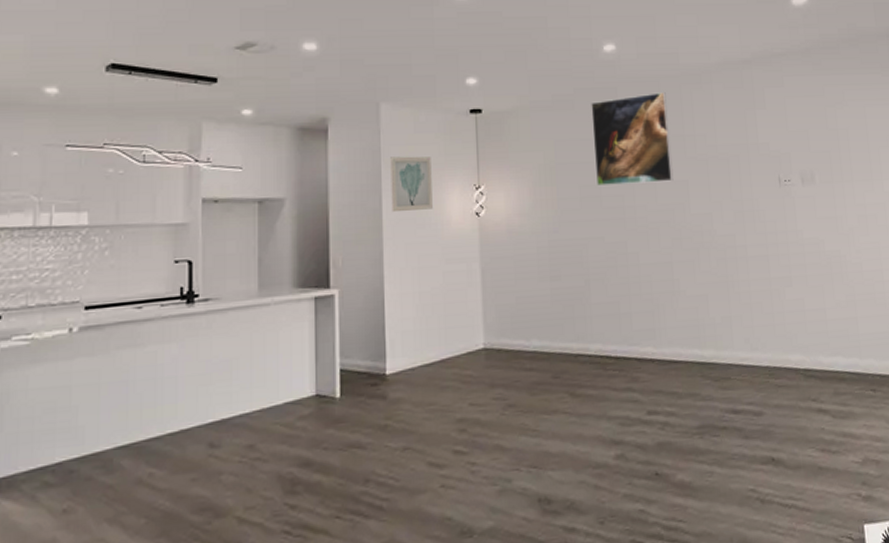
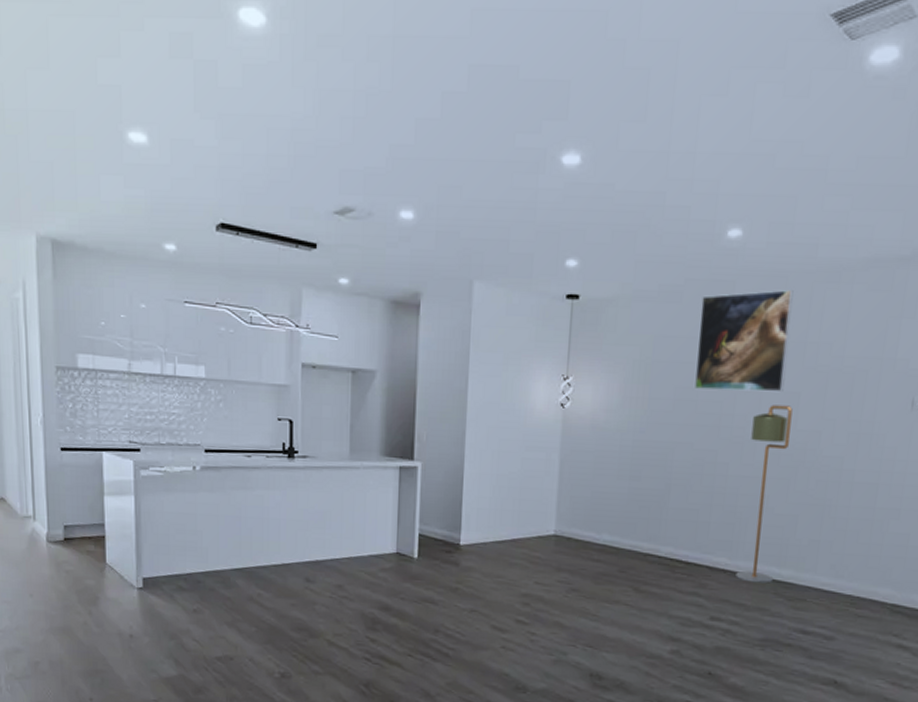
wall art: present [390,156,433,213] -> none [477,338,521,396]
floor lamp: none [652,193,698,369] -> present [736,405,793,584]

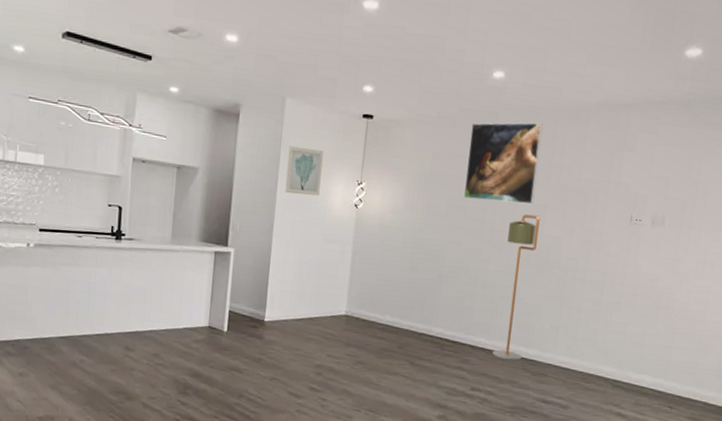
wall art: none [477,338,521,396] -> present [285,146,324,196]

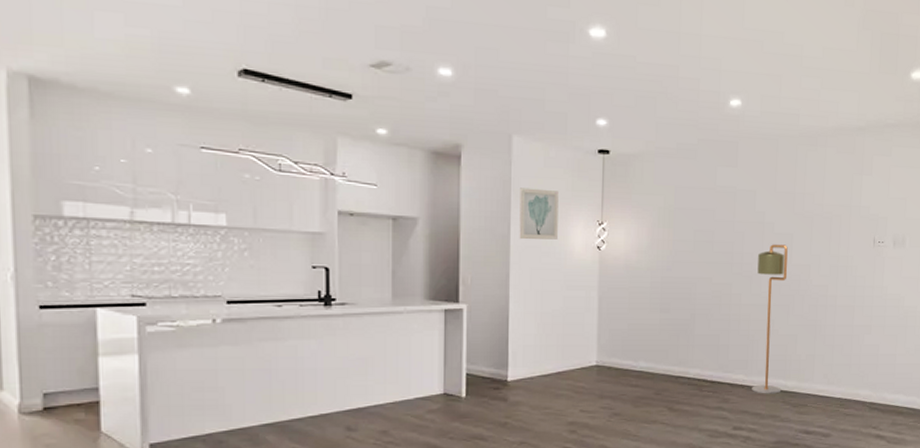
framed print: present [464,122,543,205] -> none [710,150,783,234]

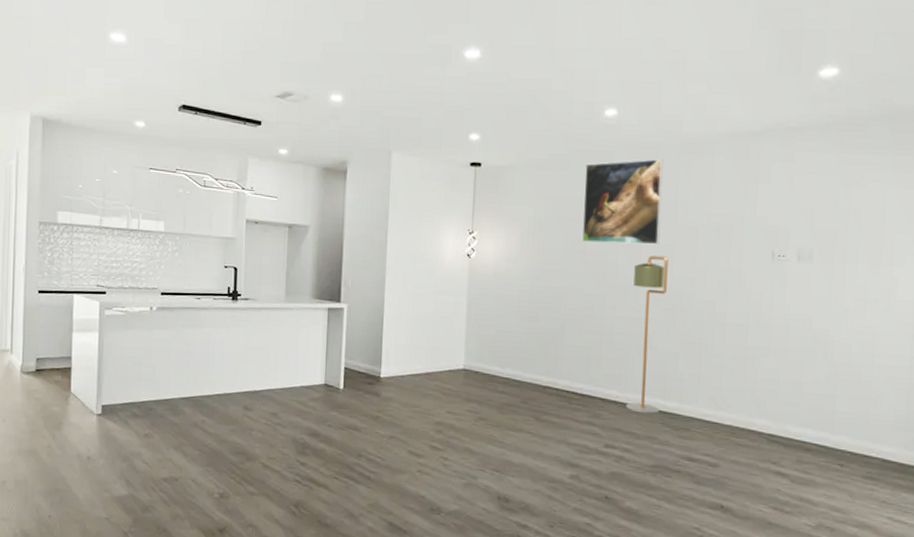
wall art: present [519,188,559,240] -> none [395,199,432,247]
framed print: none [710,150,783,234] -> present [582,159,663,245]

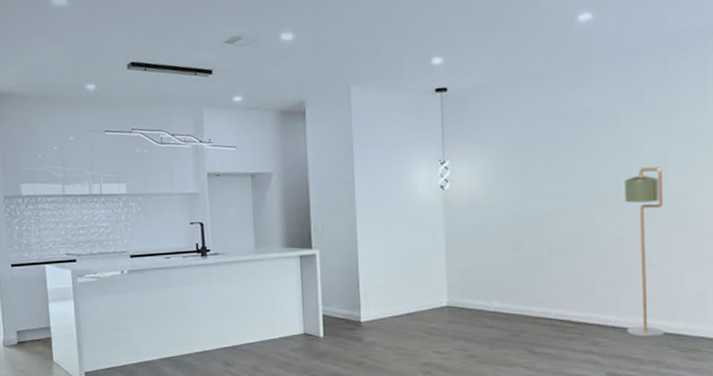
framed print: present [582,159,663,245] -> none [561,61,651,160]

